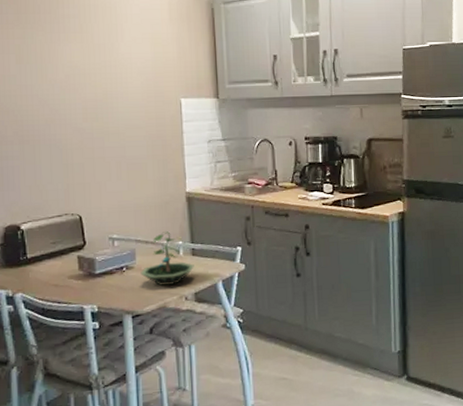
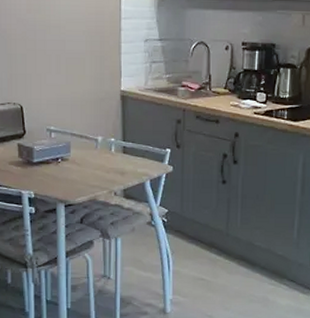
terrarium: present [140,231,194,286] -> none [74,128,125,179]

